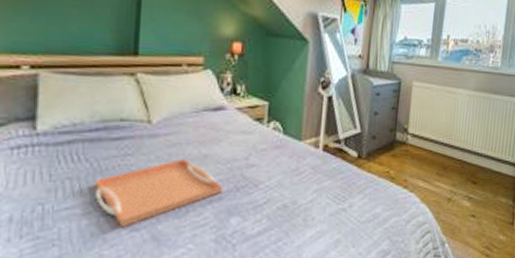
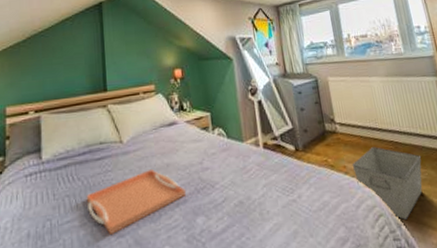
storage bin: none [413,164,484,238] -> present [352,147,423,220]

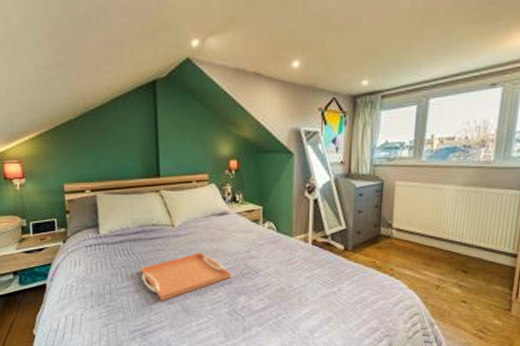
storage bin: present [352,147,423,220] -> none [399,254,476,320]

